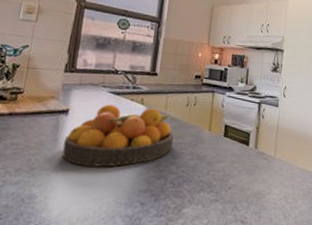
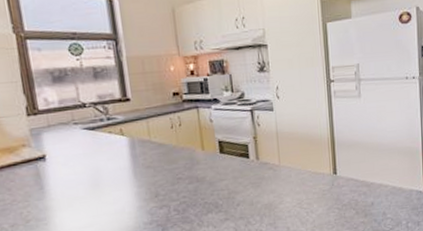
fruit bowl: present [62,104,174,167] -> none [50,137,168,210]

